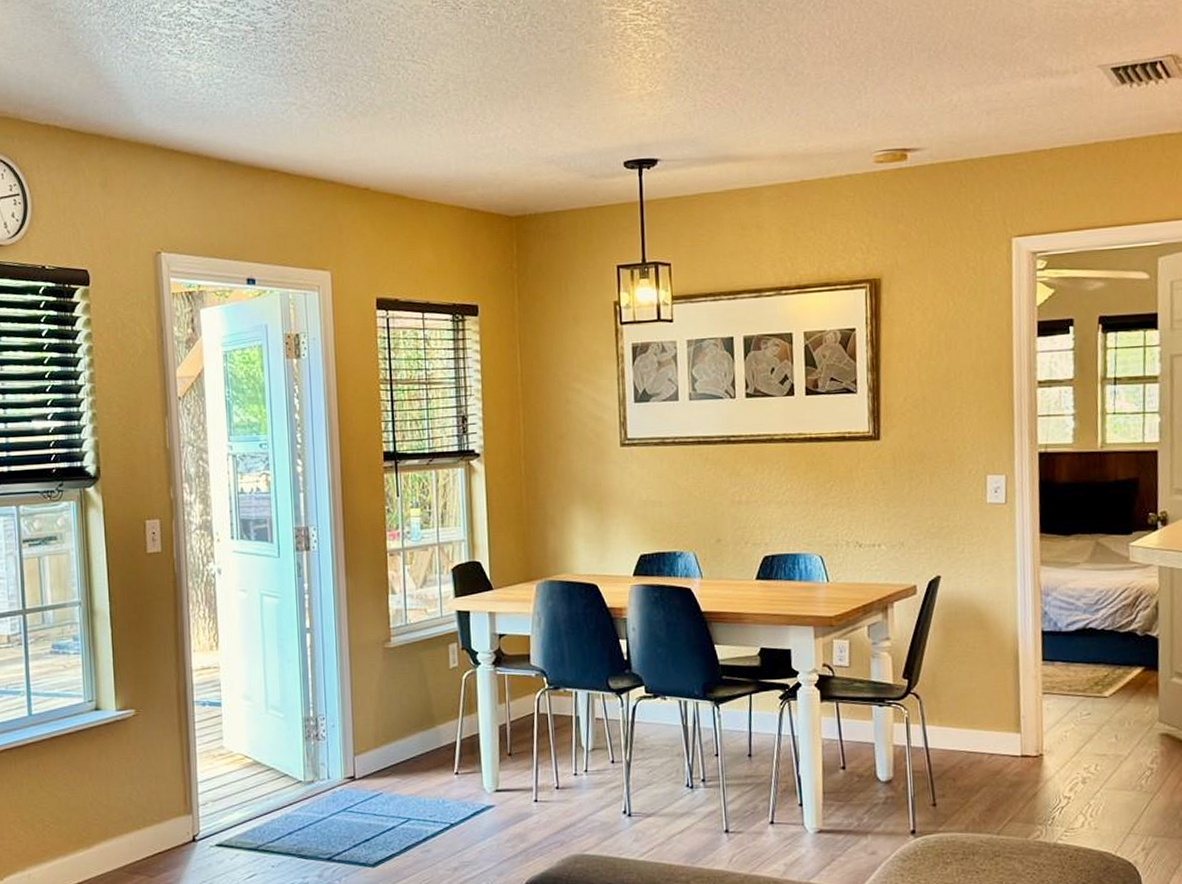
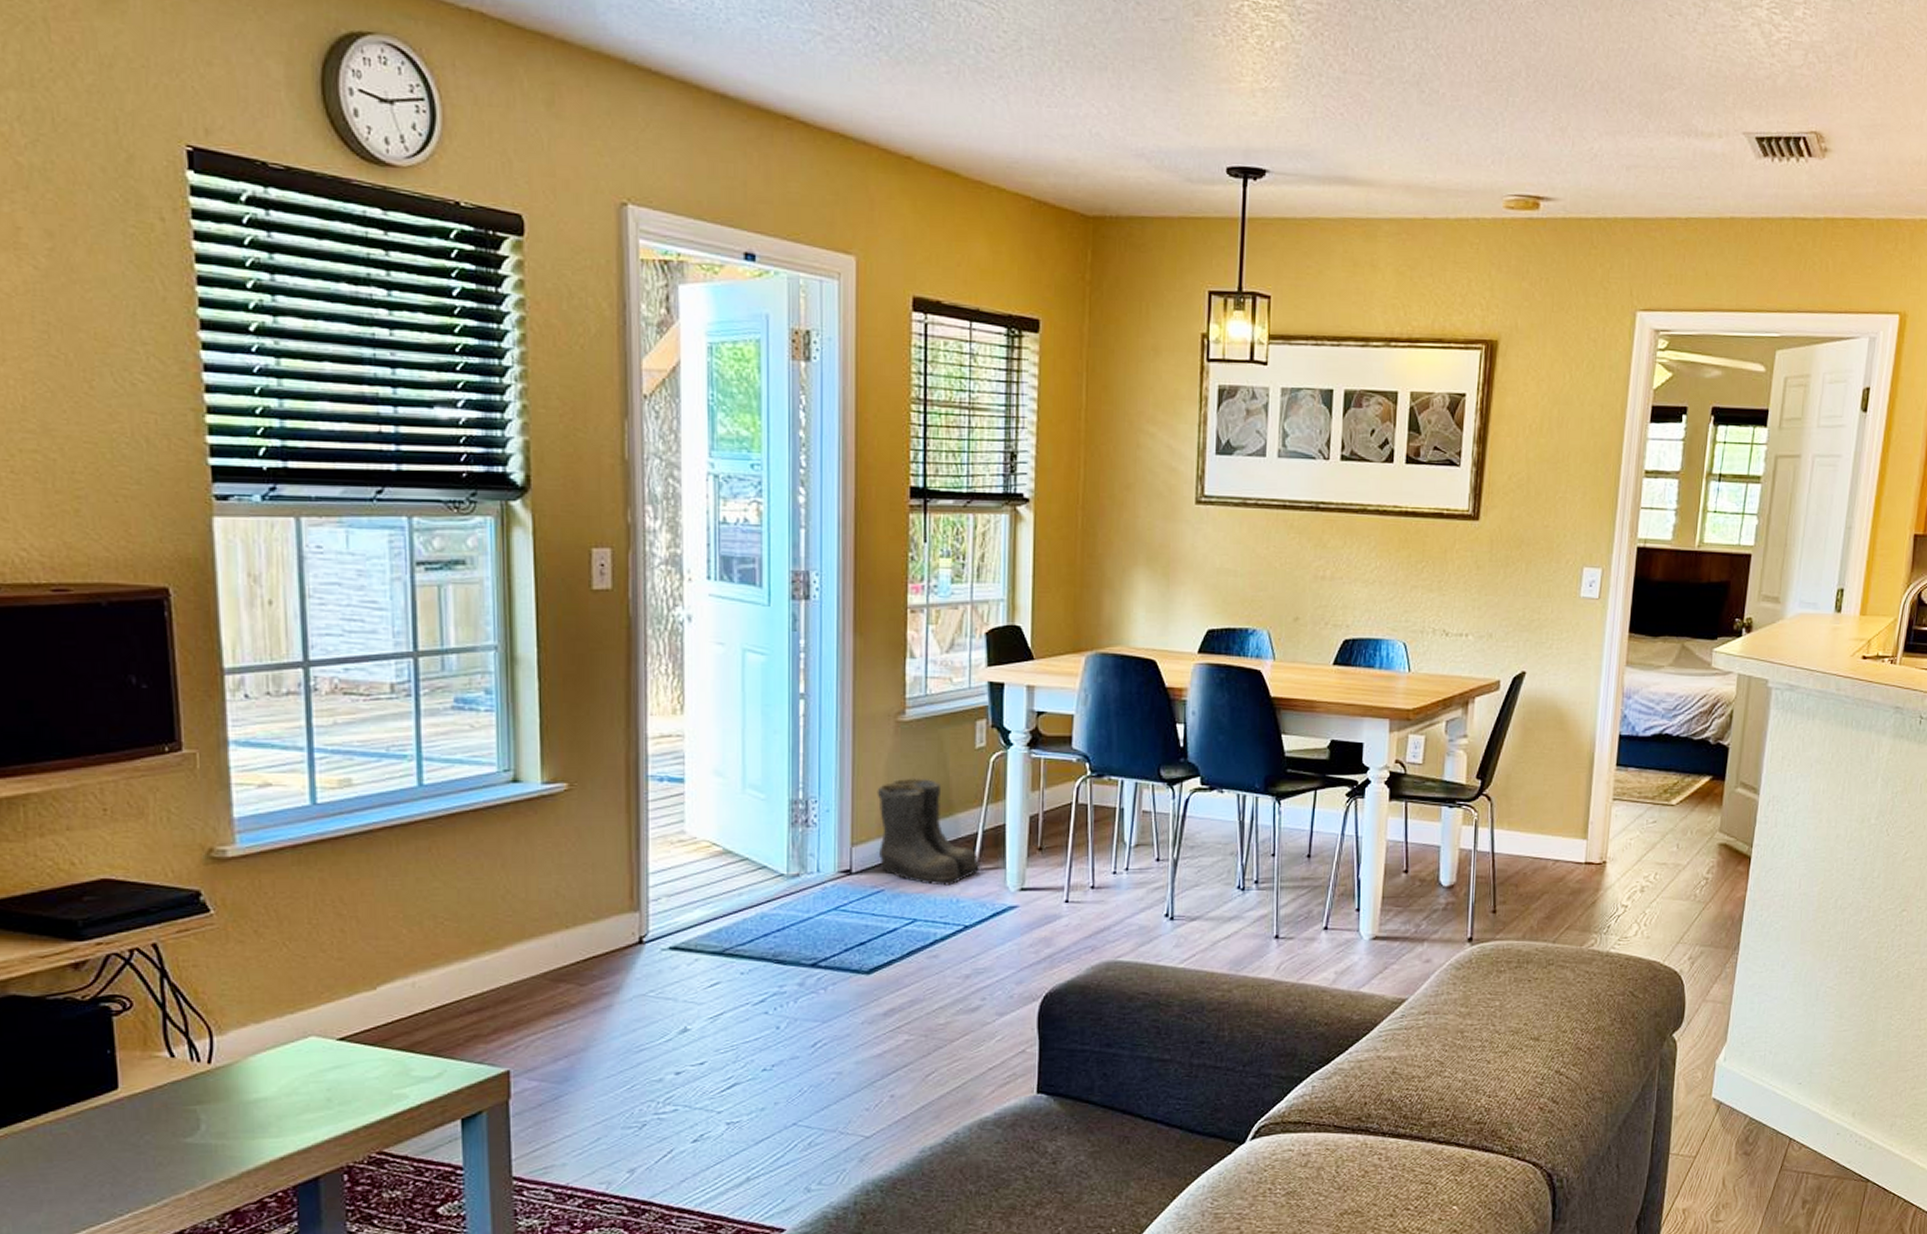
boots: none [371,695,462,789] -> present [877,778,982,886]

